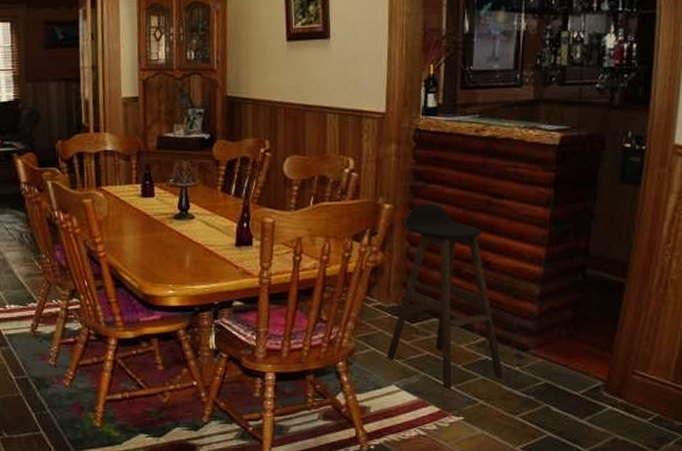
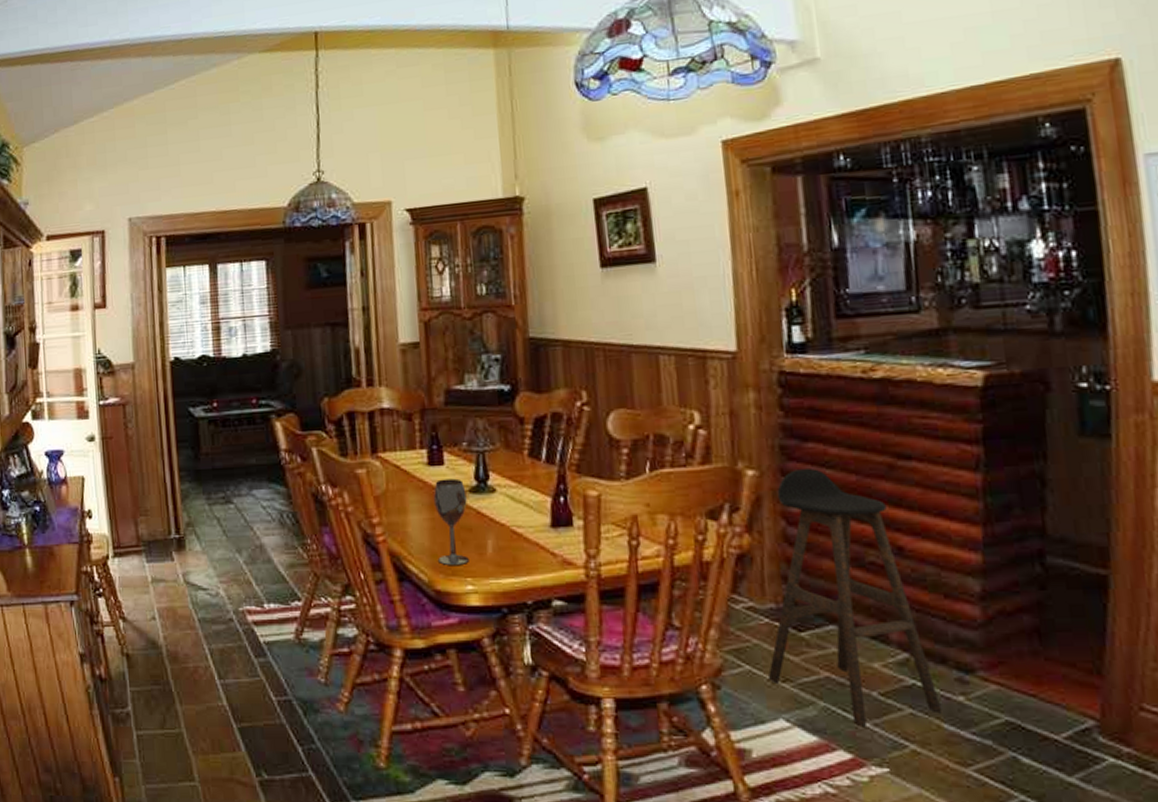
wine glass: none [144,208,171,276] -> present [433,478,469,566]

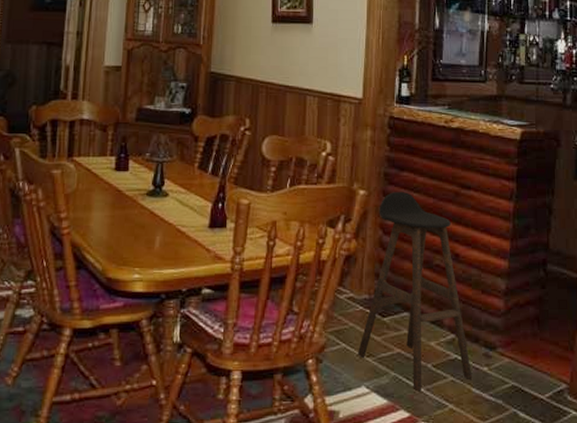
wine glass: present [433,478,469,566] -> none [113,183,144,257]

